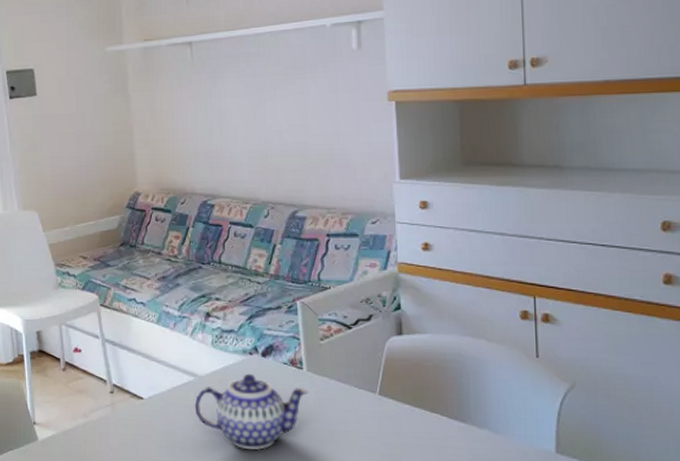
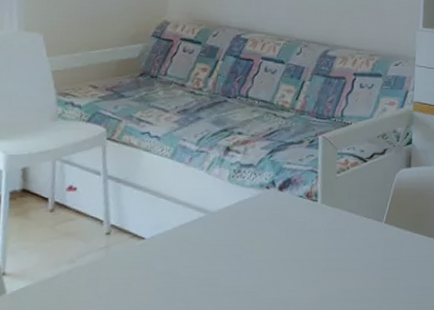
teapot: present [194,373,309,451] -> none [201,208,320,285]

